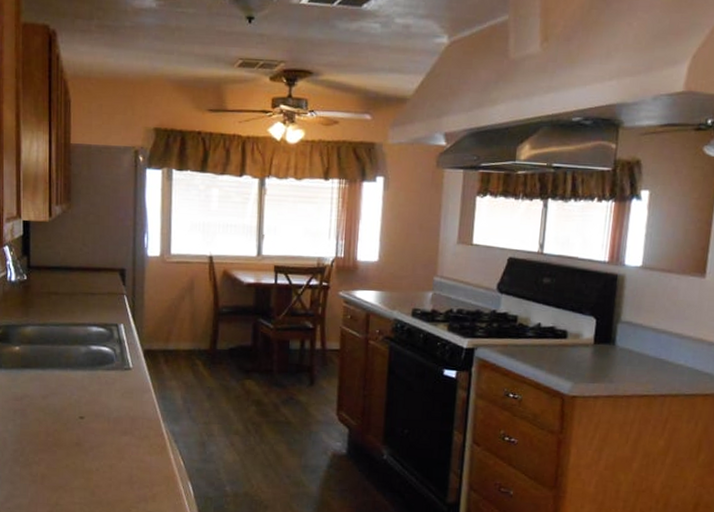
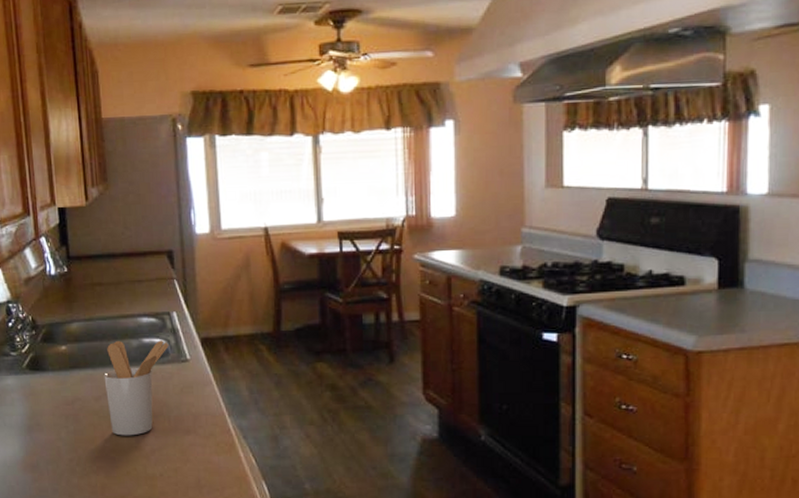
utensil holder: none [52,346,114,433] -> present [104,341,169,436]

